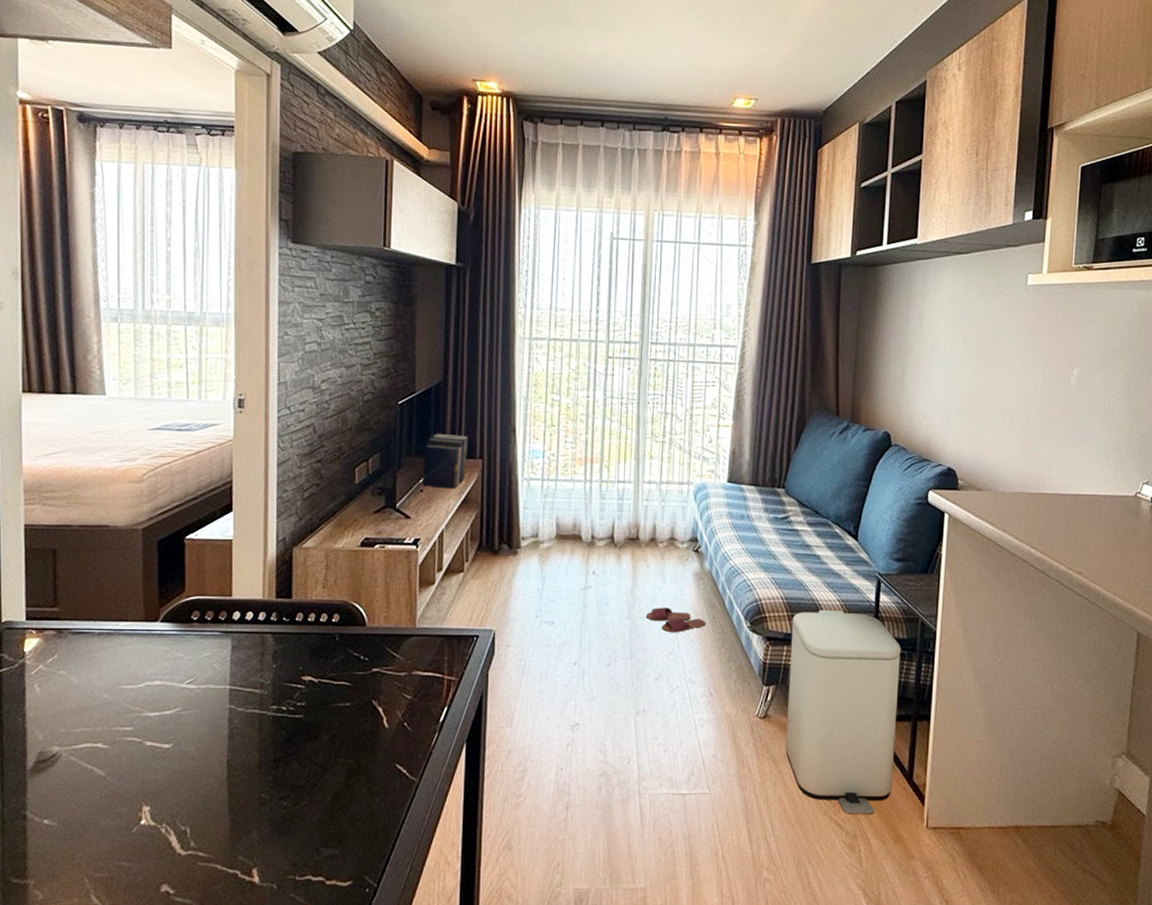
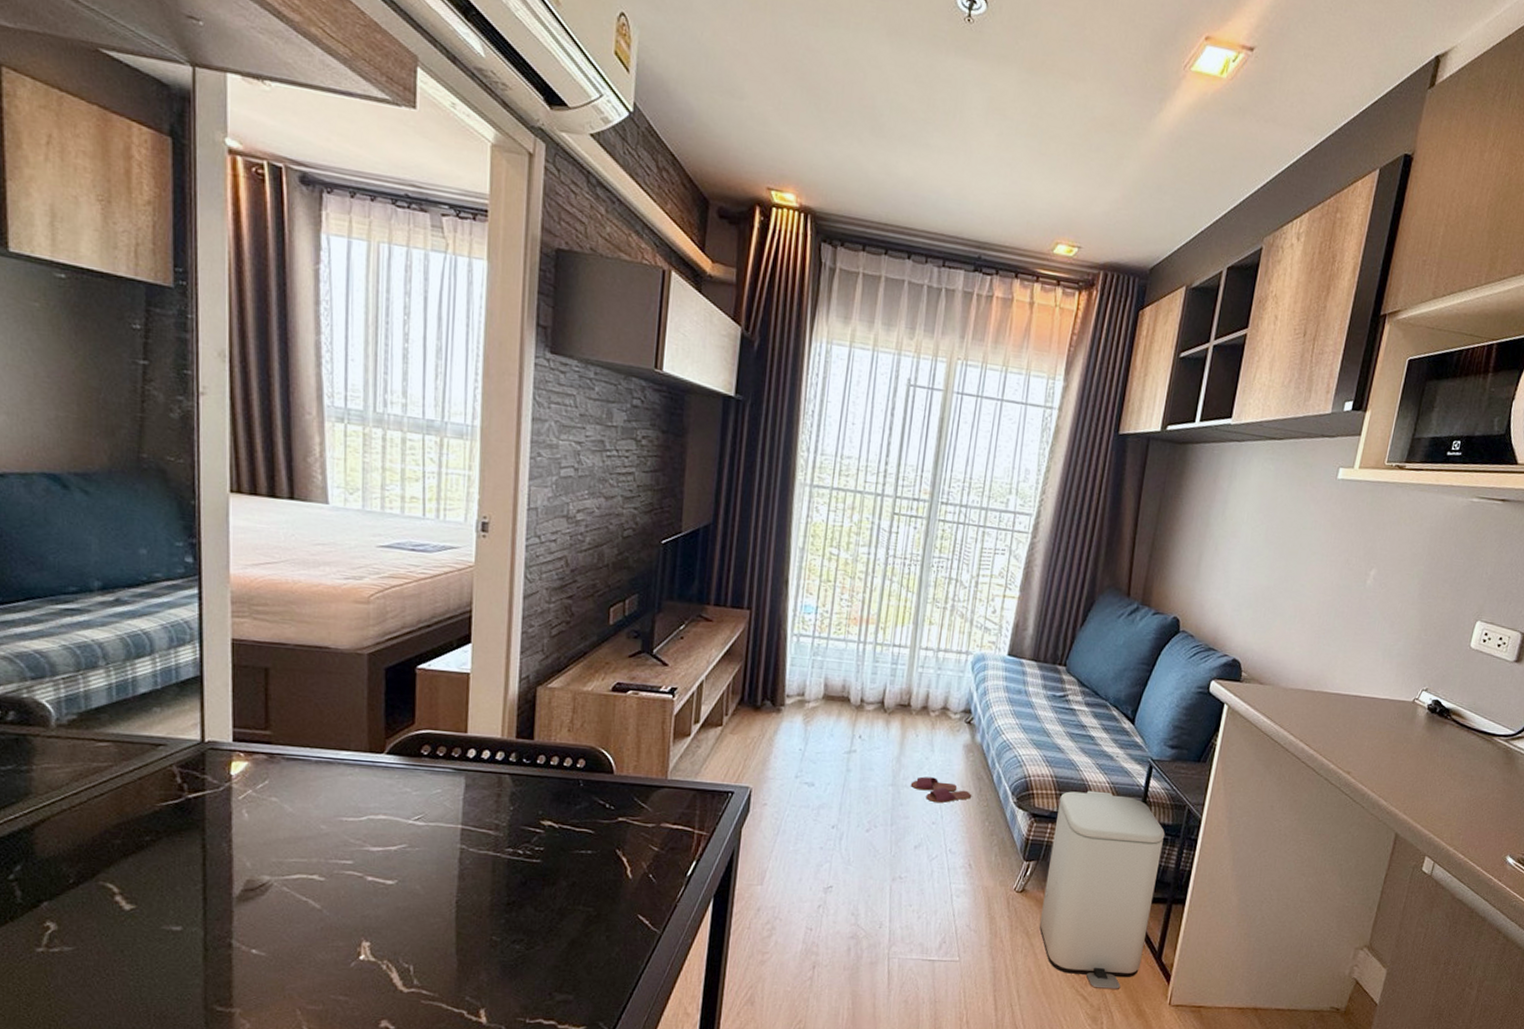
books: present [422,433,469,489] -> none [682,578,737,639]

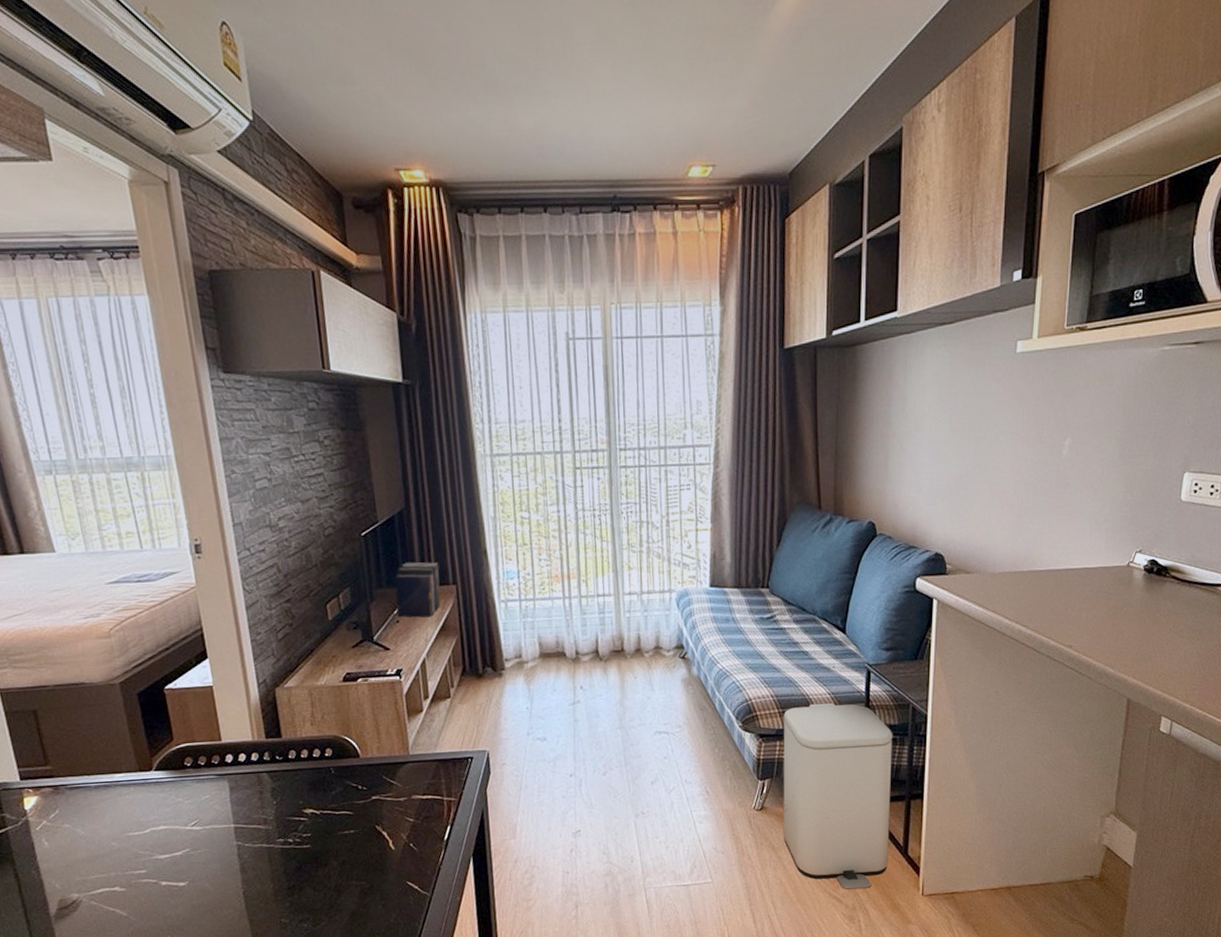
books: none [682,578,737,639] -> present [395,562,440,618]
slippers: present [910,776,972,803] -> none [637,715,698,738]

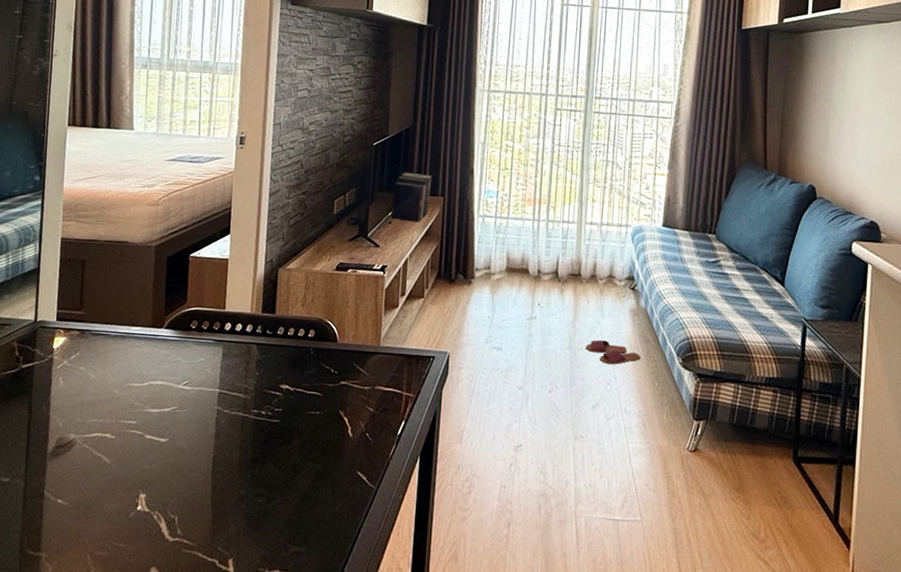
slippers: none [637,715,698,738] -> present [585,340,641,364]
pedal bin: present [783,702,893,890] -> none [714,350,827,556]

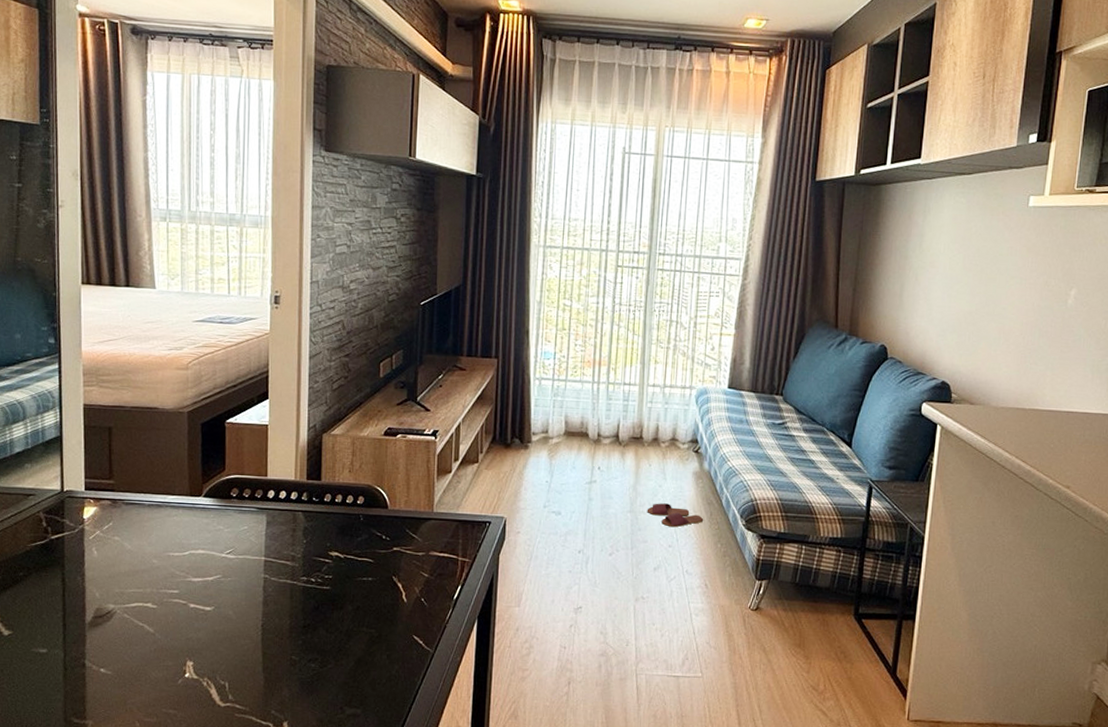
books: present [390,172,432,222] -> none [441,333,485,385]

